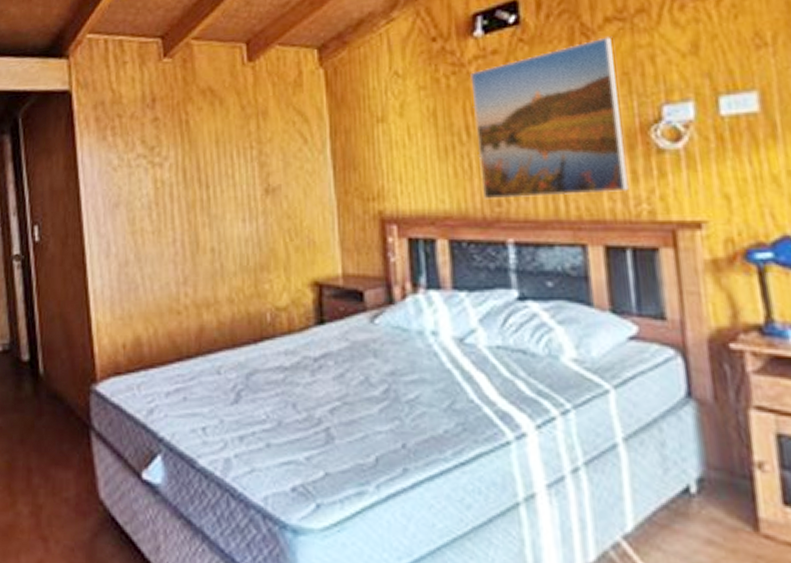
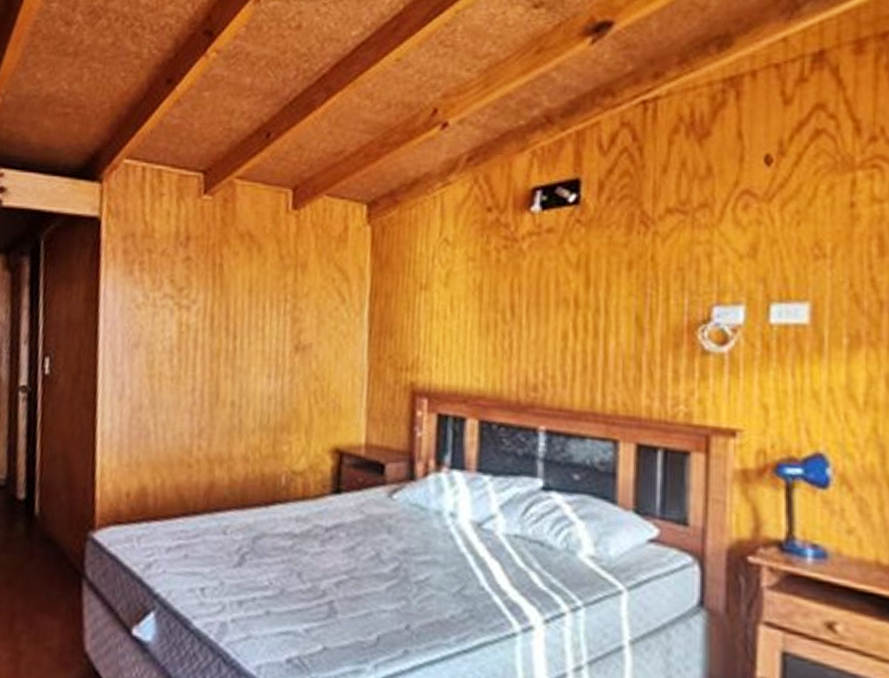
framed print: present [470,37,629,199] -> none [519,228,670,391]

